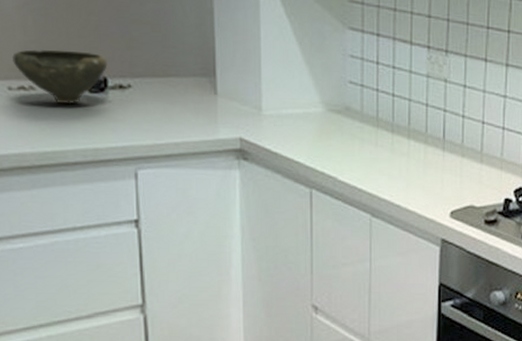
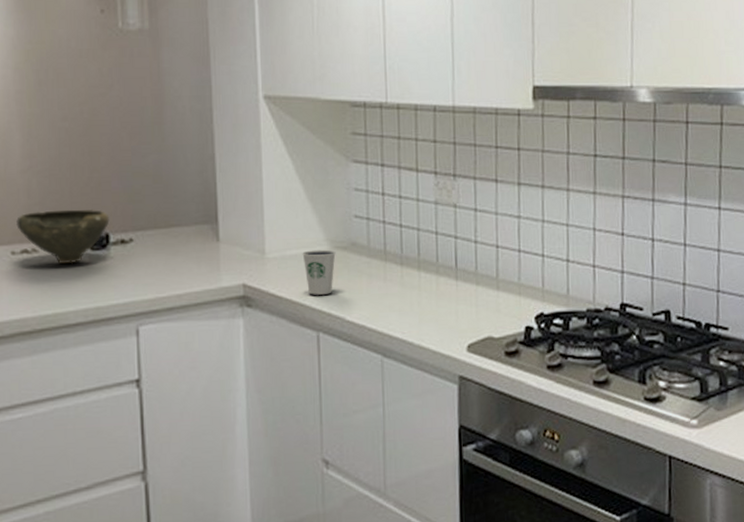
dixie cup: none [298,111,330,154] -> present [302,249,336,295]

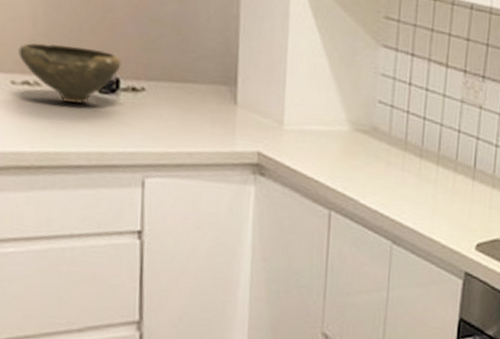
dixie cup: present [302,249,336,295] -> none [321,128,356,175]

